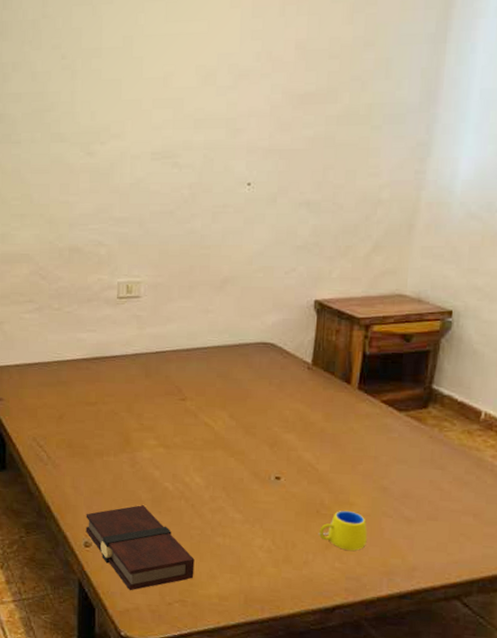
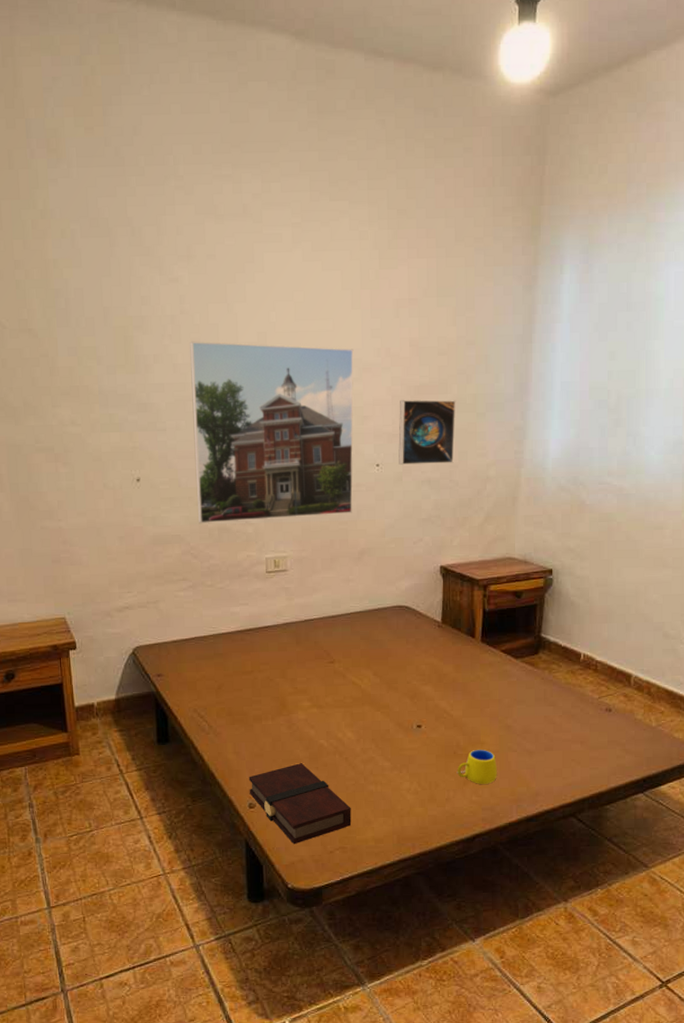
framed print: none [48,47,230,243] -> present [190,341,354,523]
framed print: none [274,109,347,184] -> present [398,399,456,465]

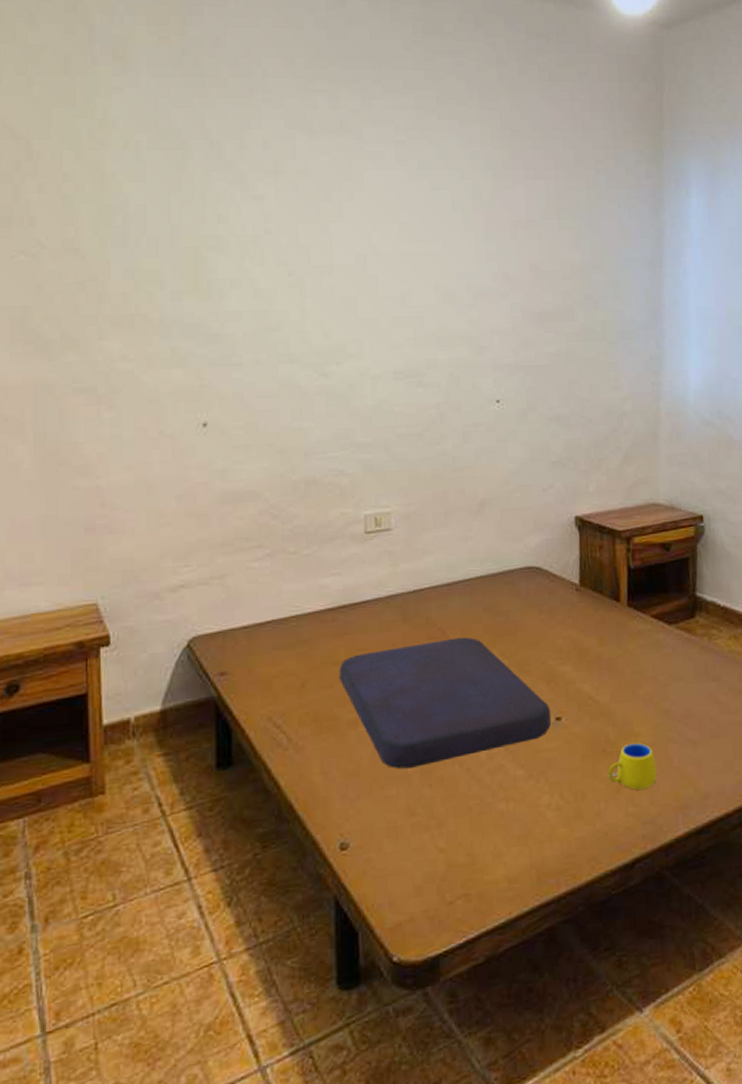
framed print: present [190,341,354,523] -> none [275,263,470,476]
cushion: none [247,658,414,754] -> present [339,636,551,769]
book: present [248,763,352,845] -> none [340,780,477,897]
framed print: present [398,399,456,465] -> none [521,327,585,400]

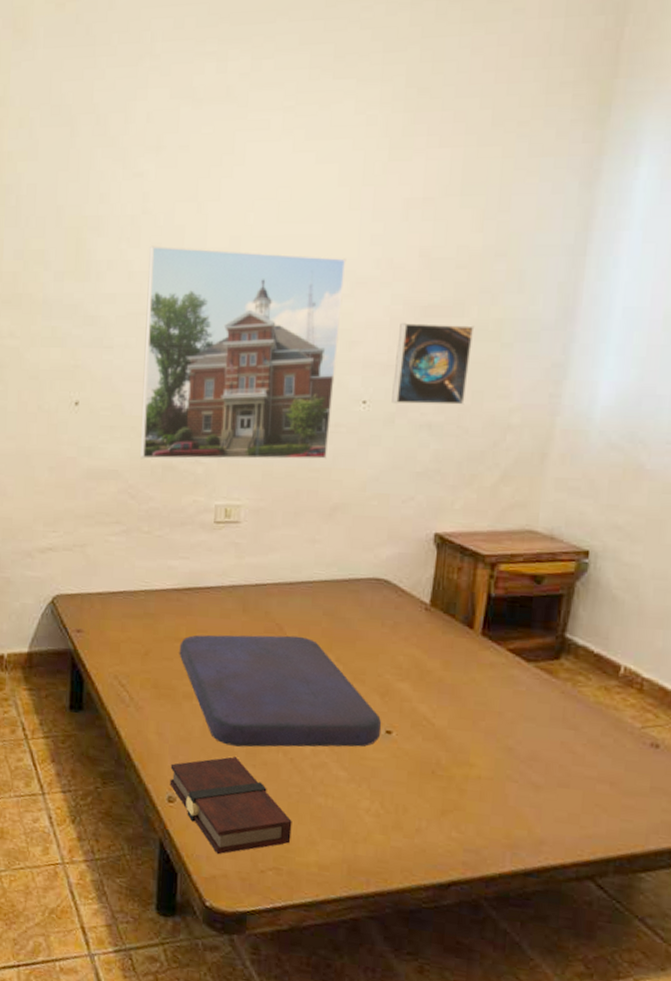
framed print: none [275,263,470,476] -> present [140,245,347,460]
book: none [340,780,477,897] -> present [169,756,292,855]
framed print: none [521,327,585,400] -> present [392,322,475,405]
mug: present [607,742,657,790] -> none [433,771,489,819]

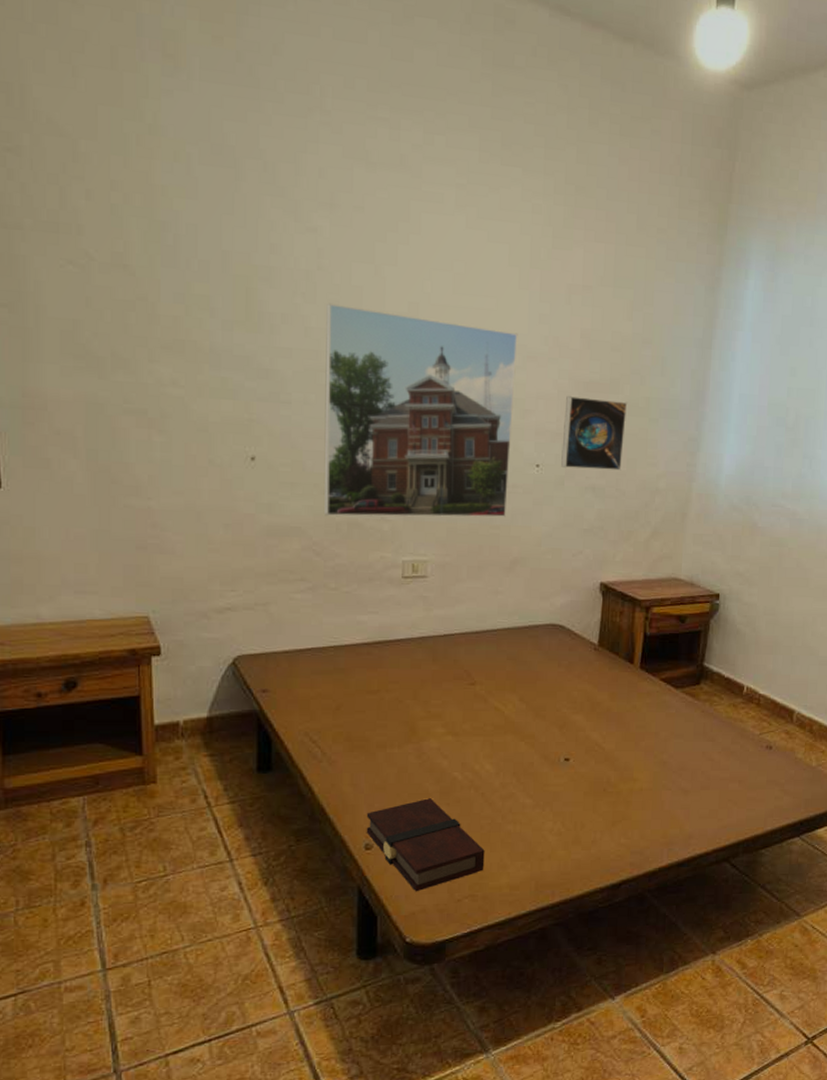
cushion: present [179,634,382,747] -> none [371,680,561,788]

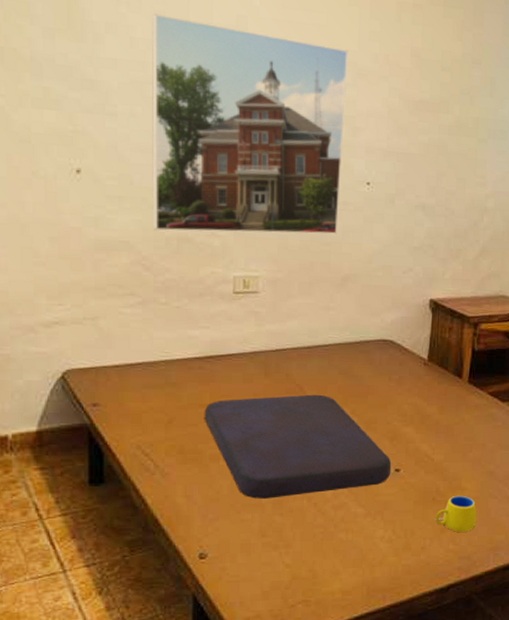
book: present [366,798,485,892] -> none [200,509,318,599]
cushion: none [371,680,561,788] -> present [204,394,392,499]
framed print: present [561,395,628,471] -> none [392,113,458,190]
mug: none [605,786,649,825] -> present [434,495,477,532]

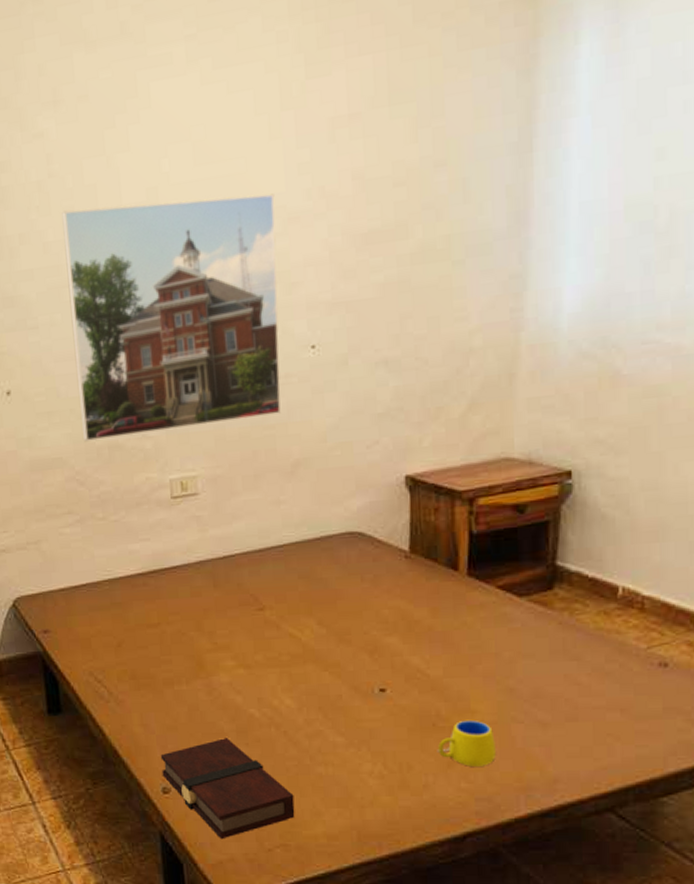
book: none [200,509,318,599] -> present [160,738,295,840]
cushion: present [204,394,392,499] -> none [152,604,375,727]

